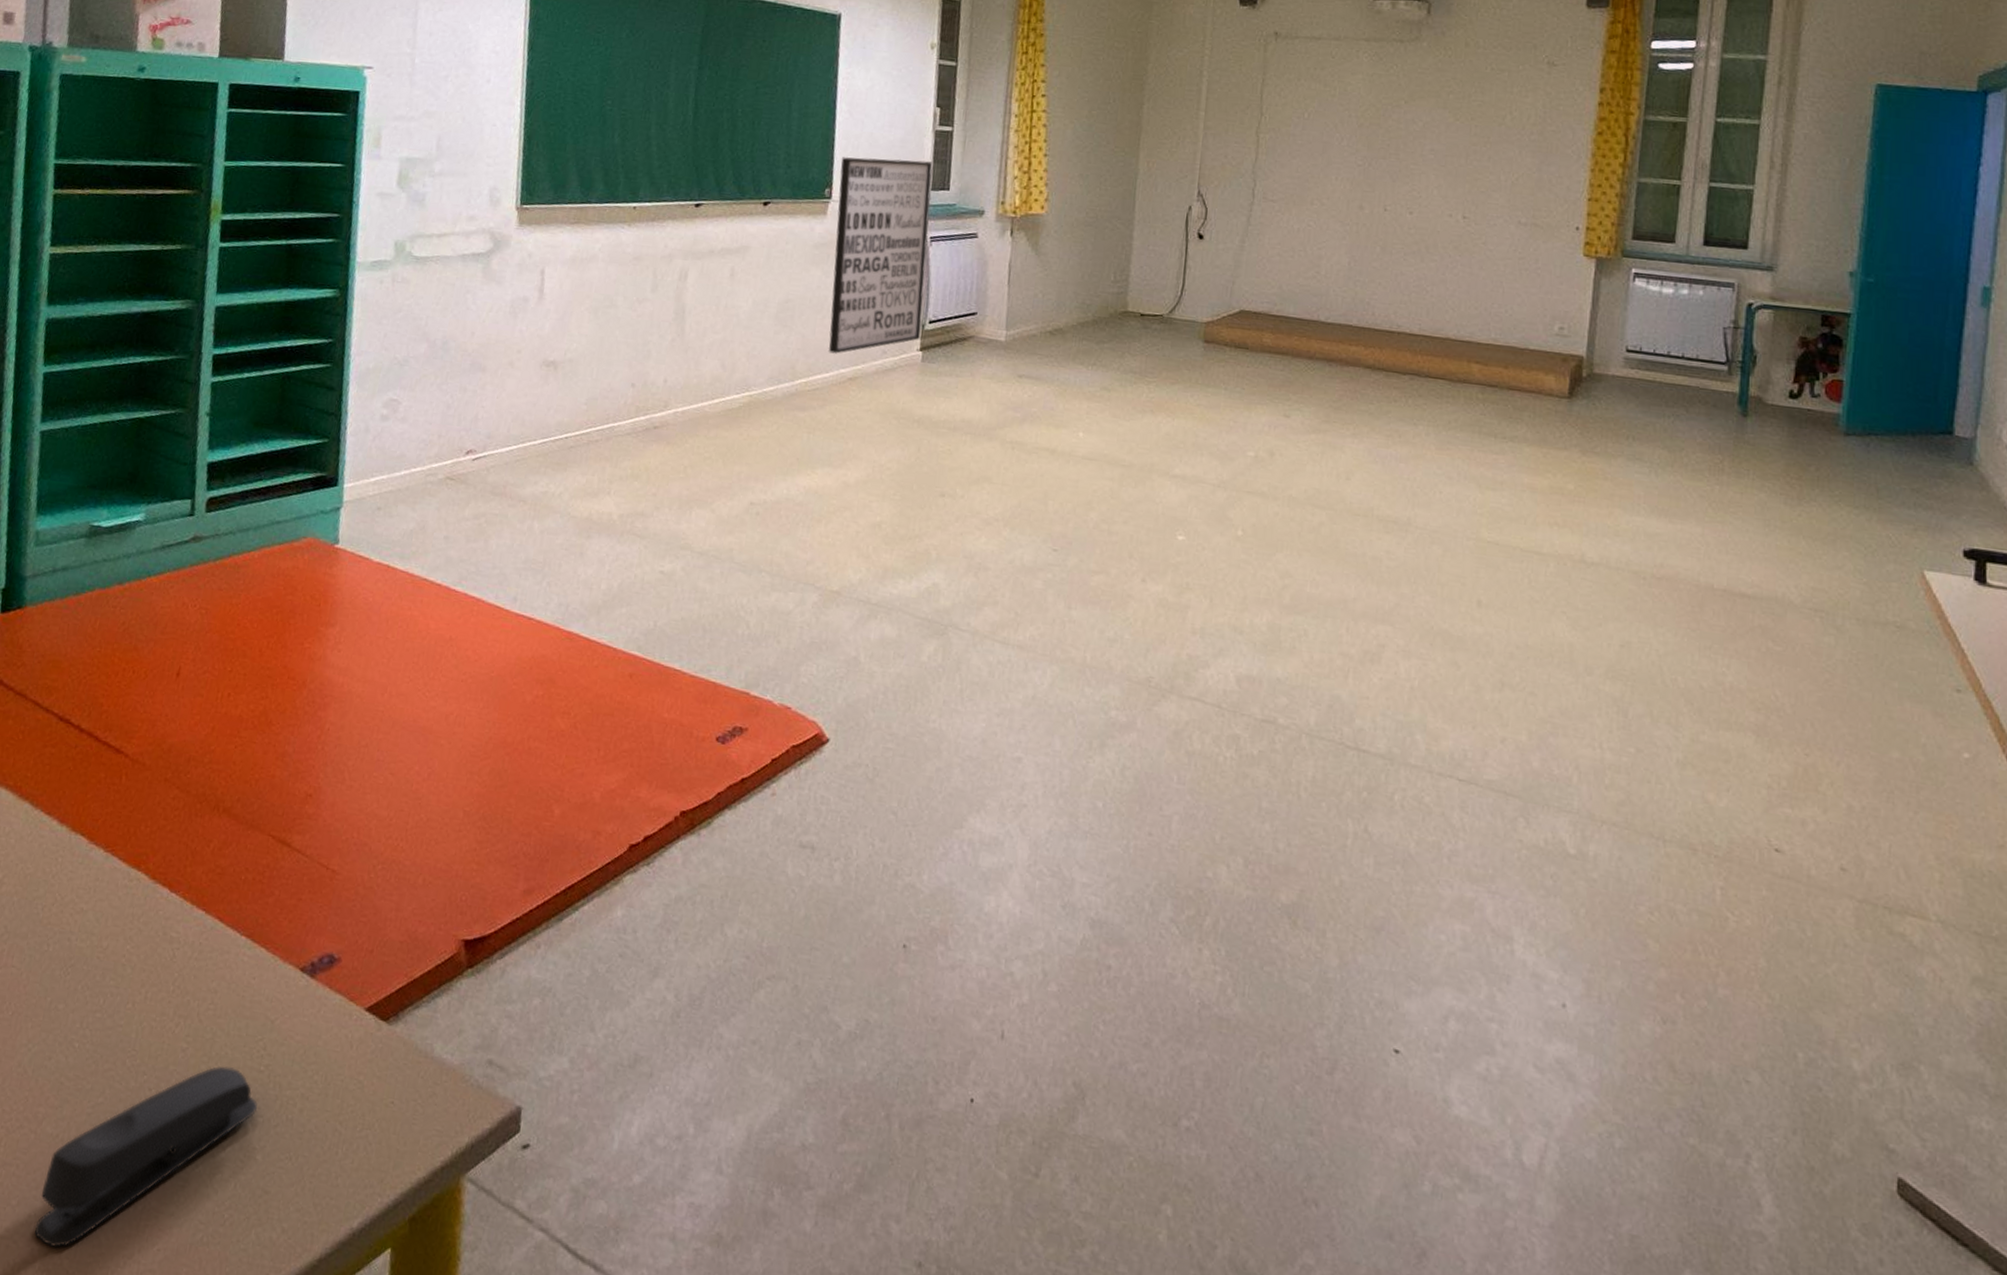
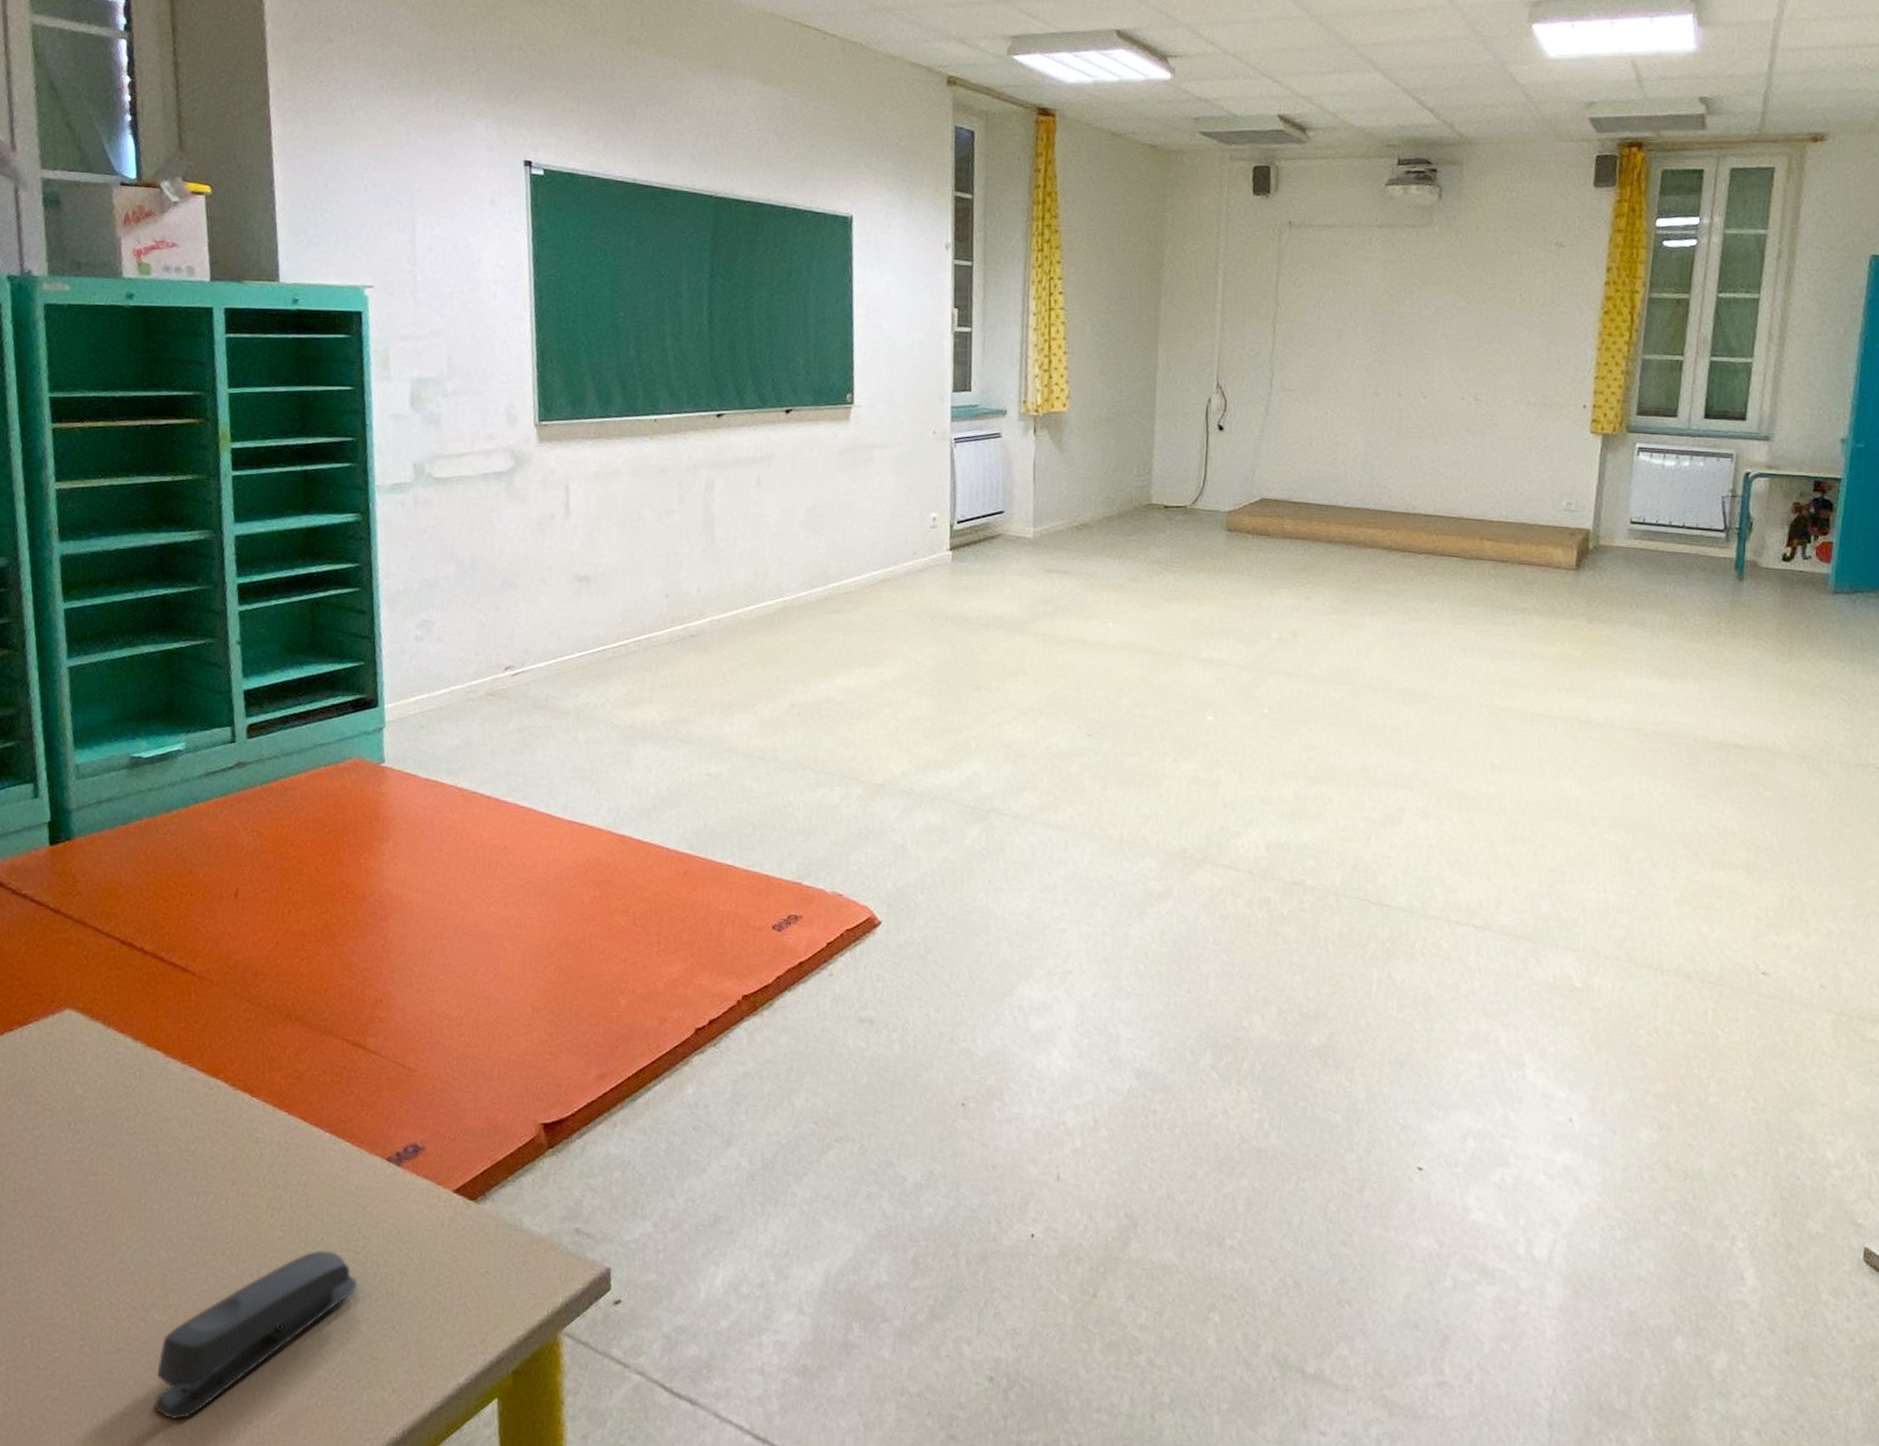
wall art: present [828,156,933,354] -> none [859,361,953,557]

